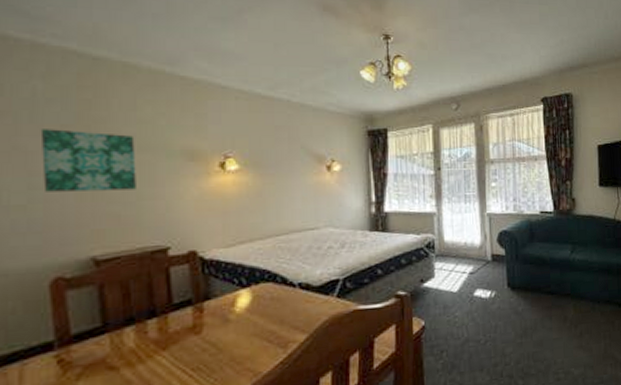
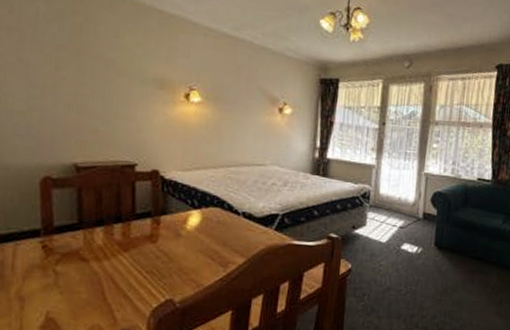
wall art: present [40,129,136,192] -> none [40,46,116,109]

